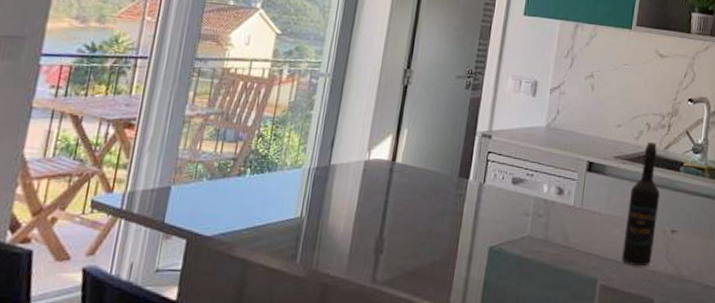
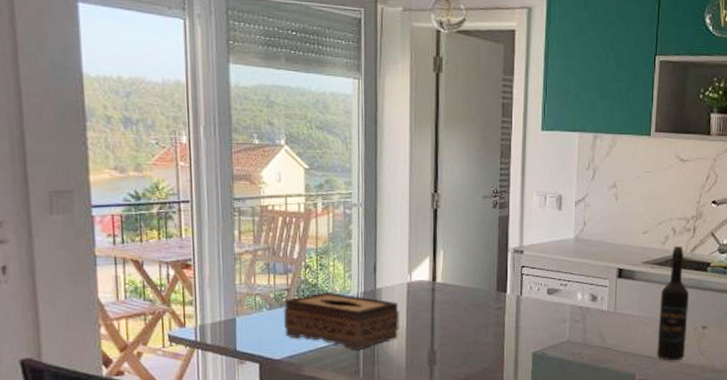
tissue box: none [223,164,351,231] -> present [283,292,400,350]

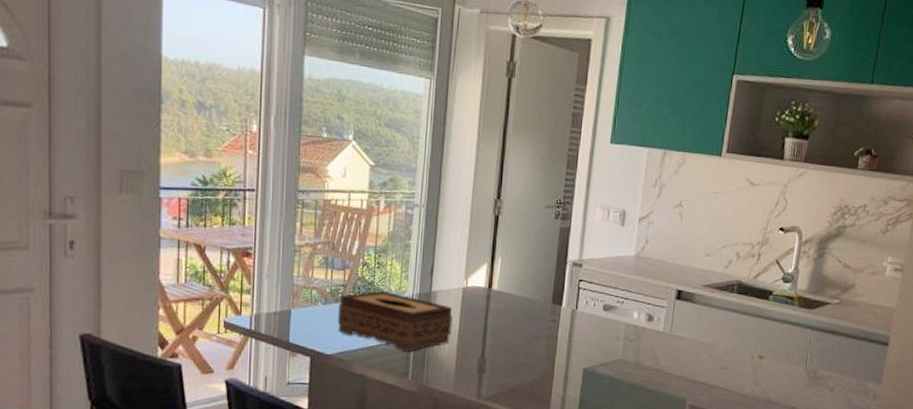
wine bottle: present [656,245,689,361] -> none [710,270,748,389]

